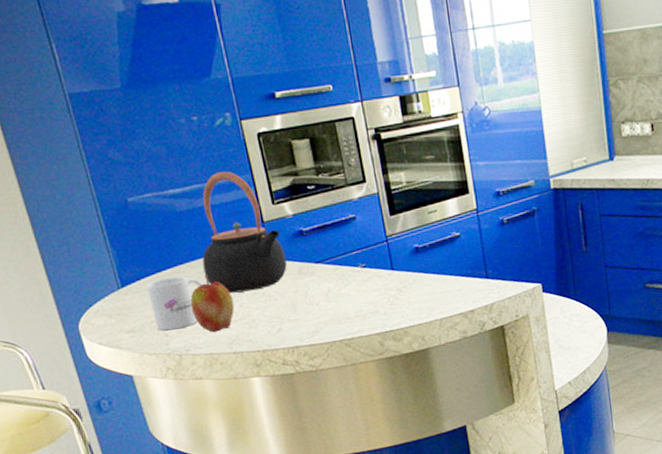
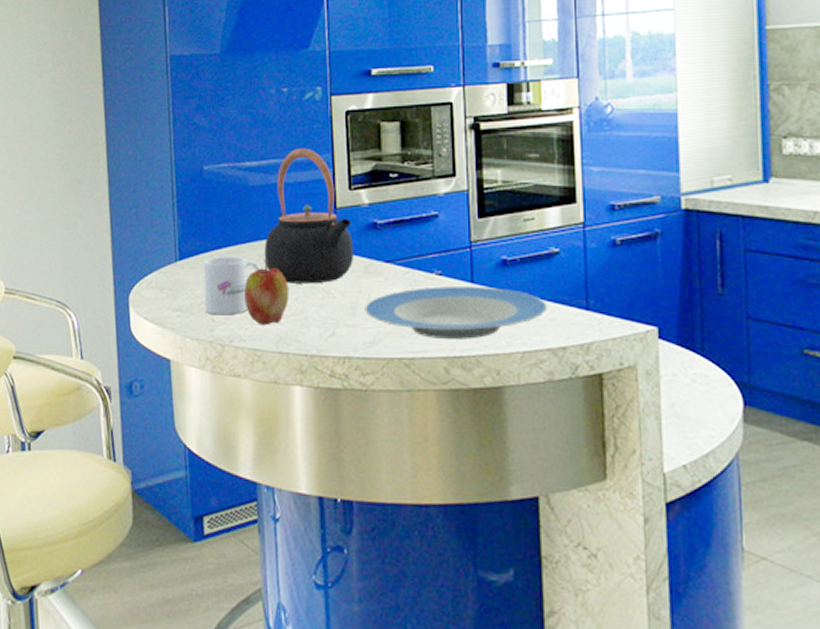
plate: none [304,271,456,320] -> present [365,286,547,339]

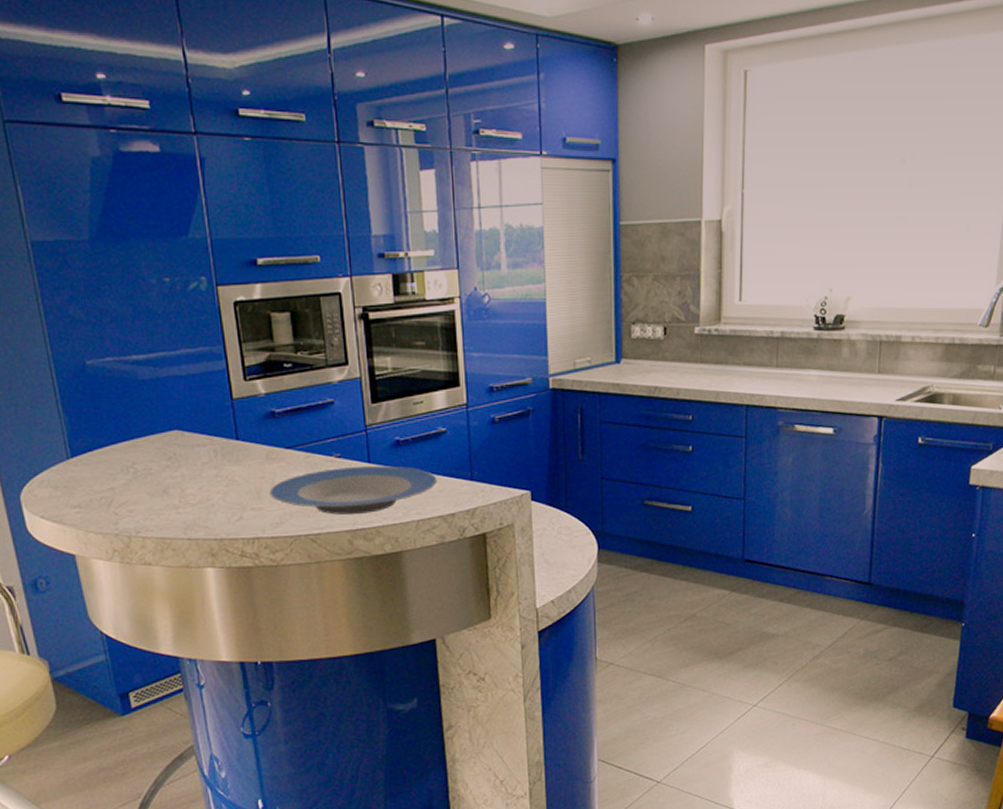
mug: present [203,255,260,316] -> none [98,450,159,509]
apple: present [243,259,289,326] -> none [145,451,193,515]
teapot: present [264,148,353,284] -> none [162,339,254,474]

